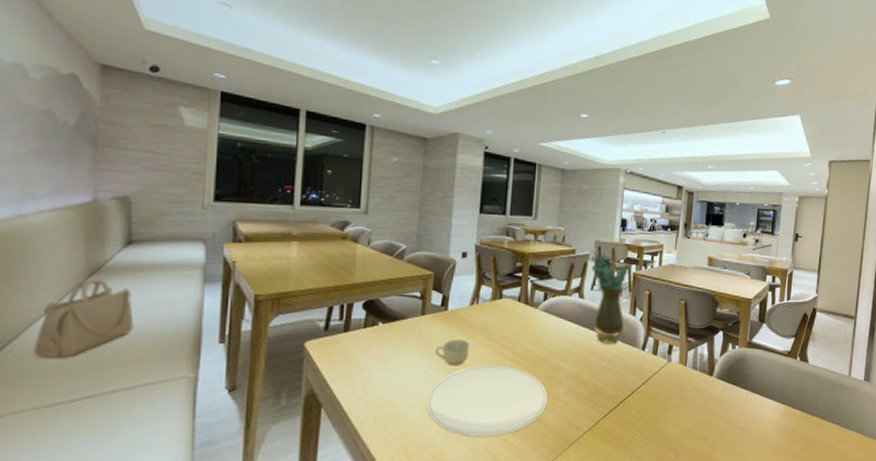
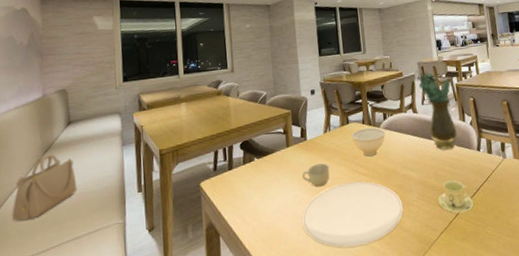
bowl: none [502,306,543,339] -> present [351,127,386,157]
cup and saucer: none [588,377,627,414] -> present [438,179,474,213]

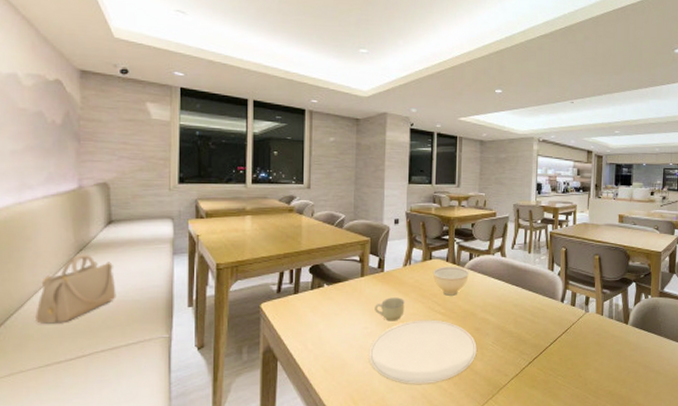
vase: present [417,70,458,150] -> none [511,213,545,297]
cup and saucer: present [438,179,474,213] -> none [513,328,549,361]

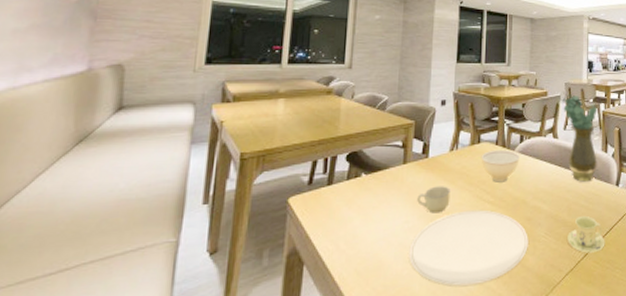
handbag: present [35,253,116,324] -> none [12,145,118,231]
vase: none [511,213,545,297] -> present [563,92,598,182]
cup and saucer: none [513,328,549,361] -> present [567,215,605,253]

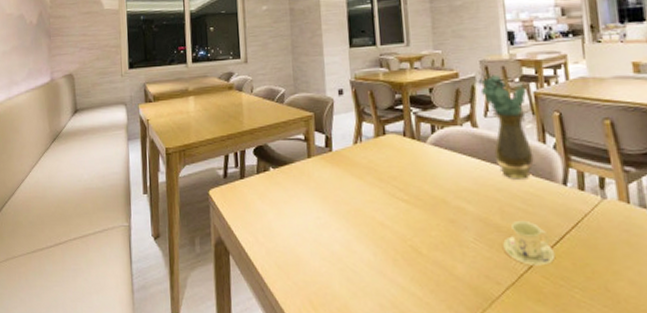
plate: present [409,210,528,287] -> none [324,208,455,291]
cup: present [417,186,451,214] -> none [326,181,360,210]
bowl: present [481,149,520,183] -> none [388,141,433,179]

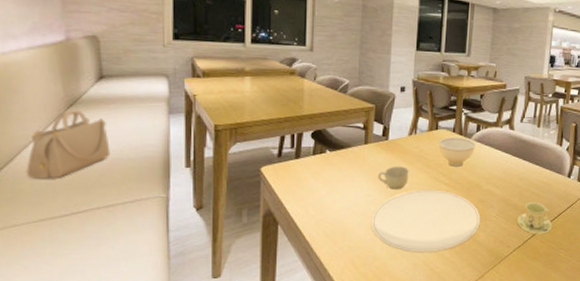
handbag: none [23,142,84,211] -> present [26,108,111,179]
plate: none [324,208,455,291] -> present [371,189,481,253]
cup: none [326,181,360,210] -> present [378,166,409,190]
bowl: none [388,141,433,179] -> present [438,136,476,167]
vase: present [478,71,534,179] -> none [521,85,556,172]

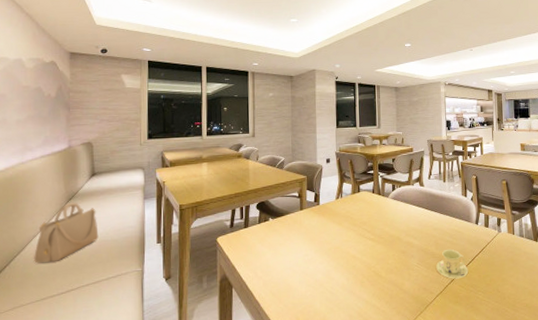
plate: present [371,189,481,253] -> none [310,245,404,305]
cup: present [378,166,409,190] -> none [313,227,339,248]
bowl: present [438,136,476,167] -> none [361,196,393,223]

